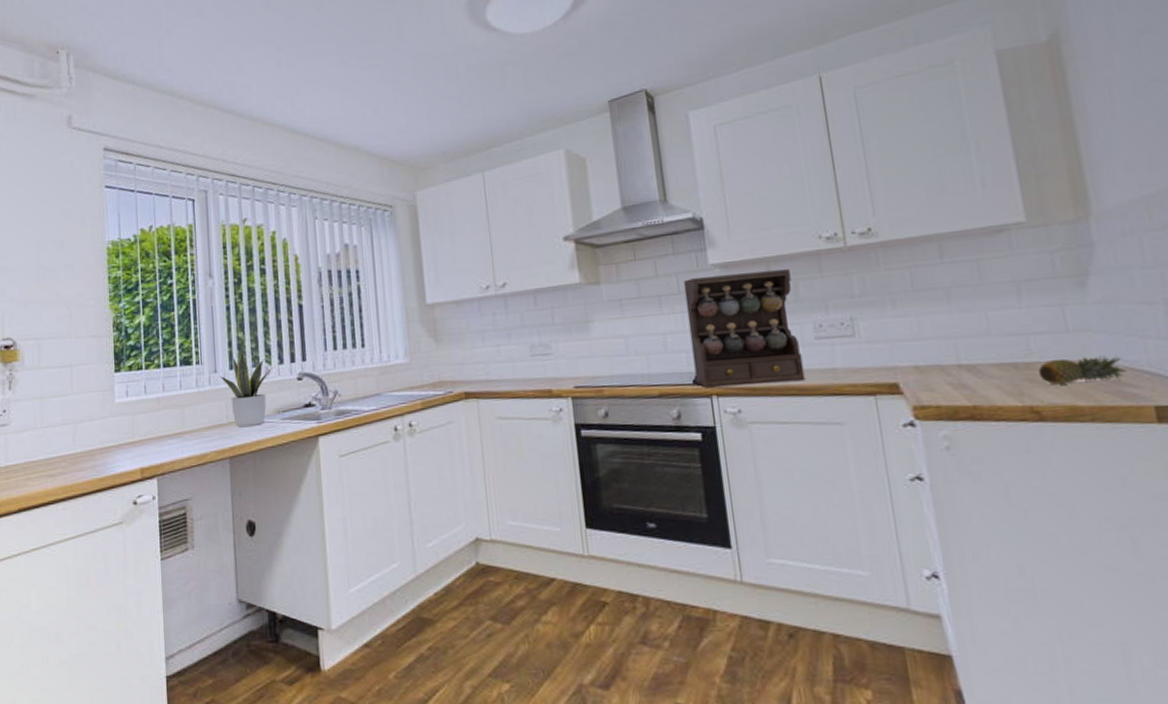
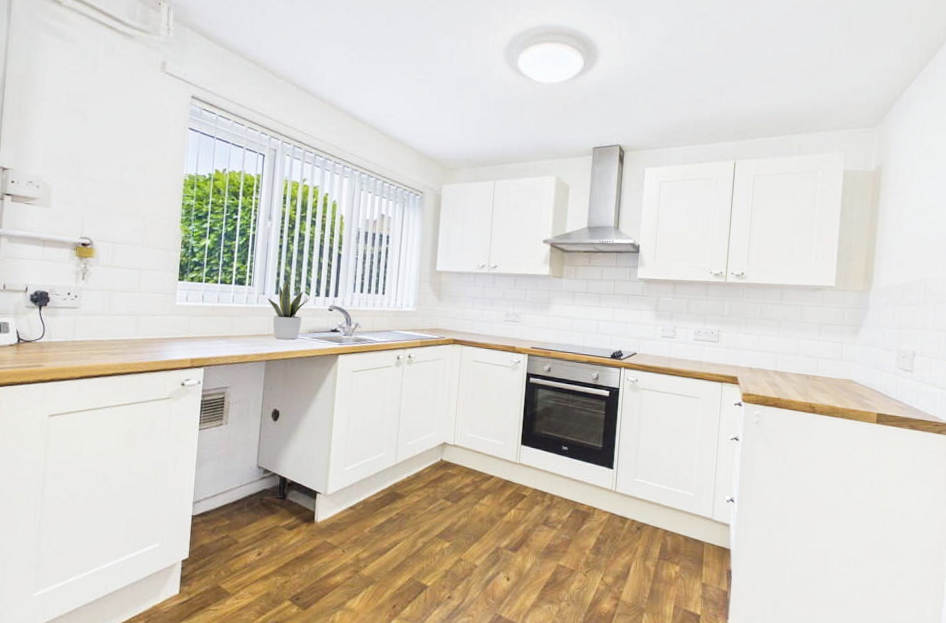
spice rack: present [683,269,806,389] -> none [613,285,688,367]
fruit: present [1037,355,1128,385] -> none [819,376,868,395]

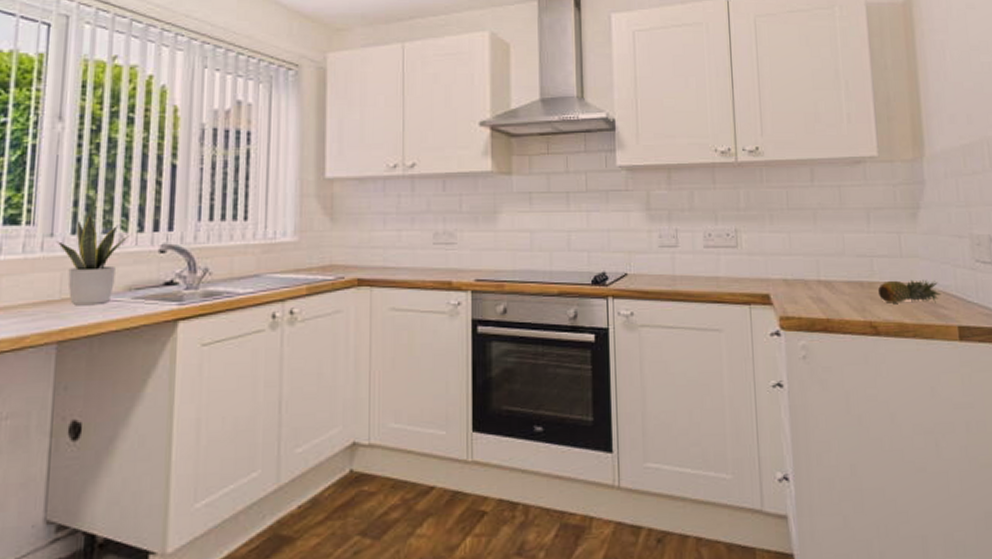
fruit: none [819,376,868,395] -> present [877,279,942,303]

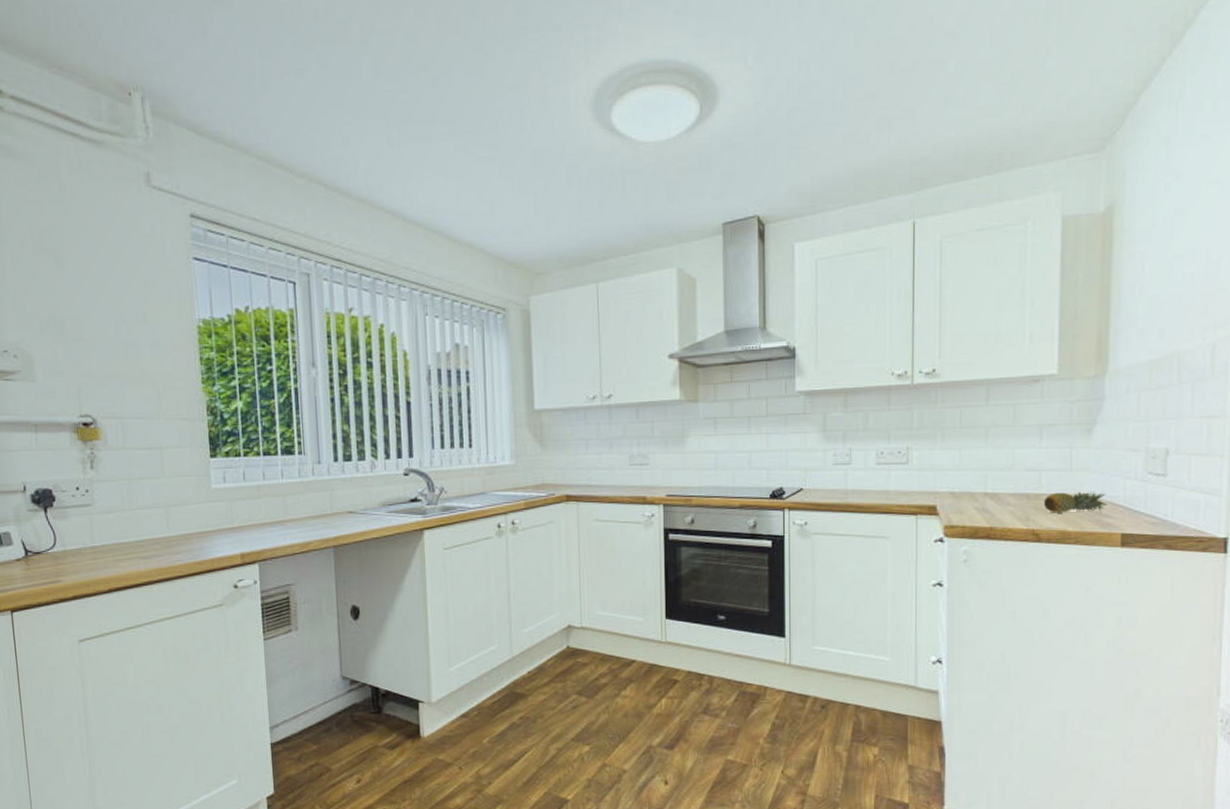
potted plant: present [56,211,131,306] -> none [323,443,380,519]

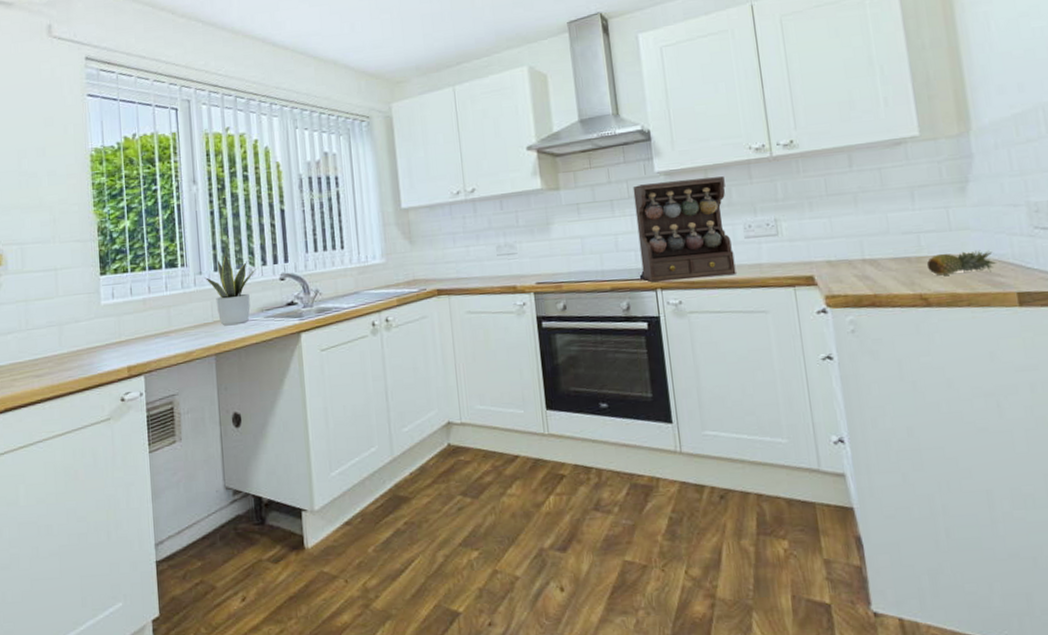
potted plant: none [323,443,380,519] -> present [204,252,257,326]
spice rack: none [772,401,863,502] -> present [632,176,736,283]

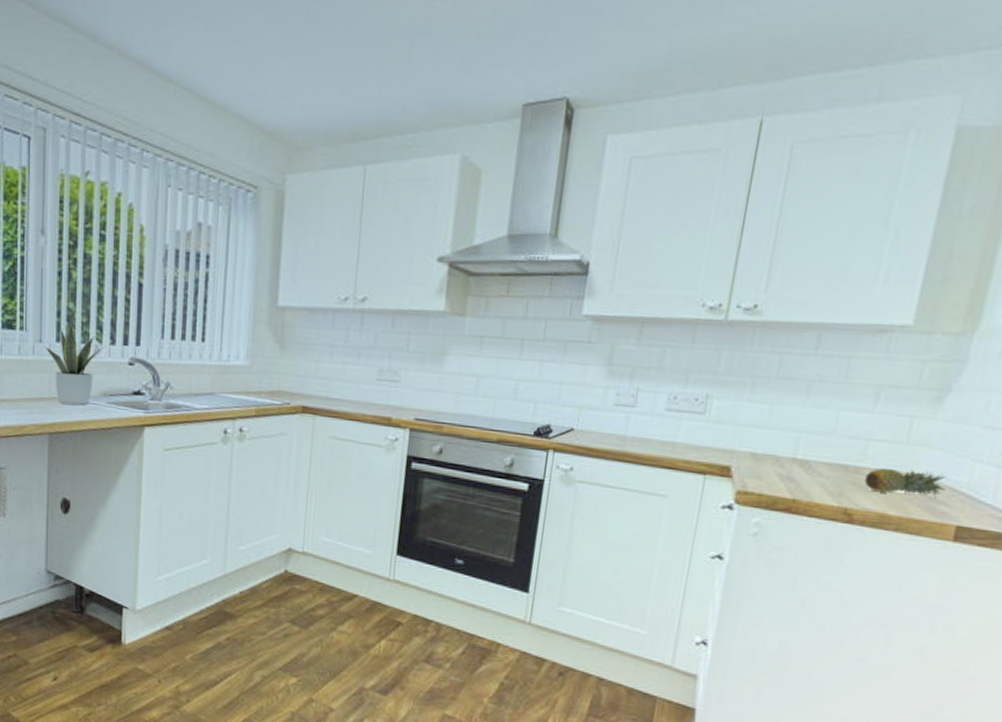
spice rack: present [632,176,736,283] -> none [536,326,662,450]

